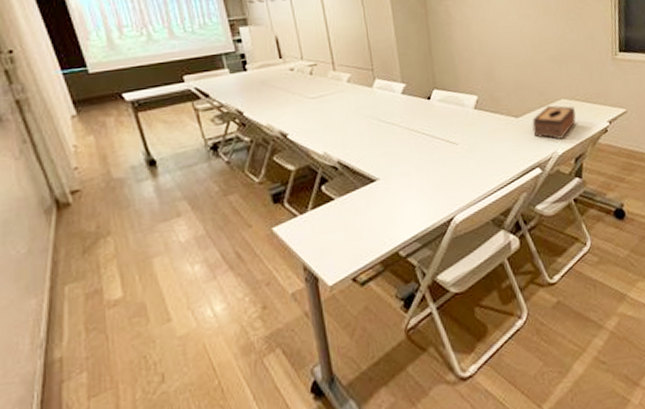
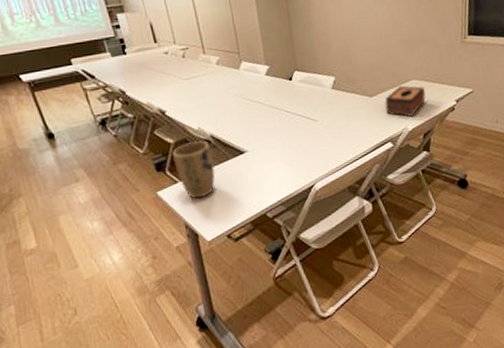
plant pot: none [293,168,341,236] -> present [173,141,215,199]

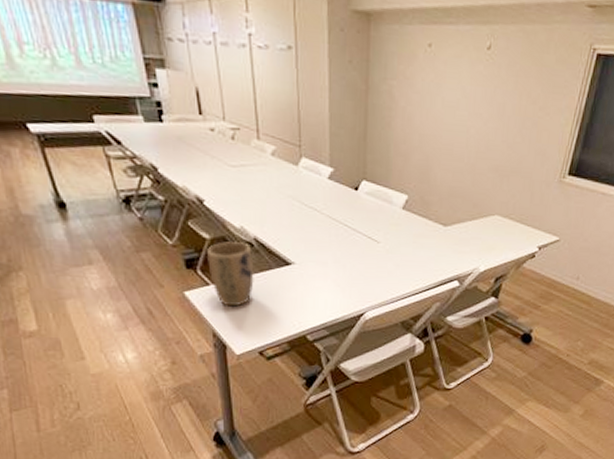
tissue box: present [385,85,426,117] -> none [458,219,507,256]

